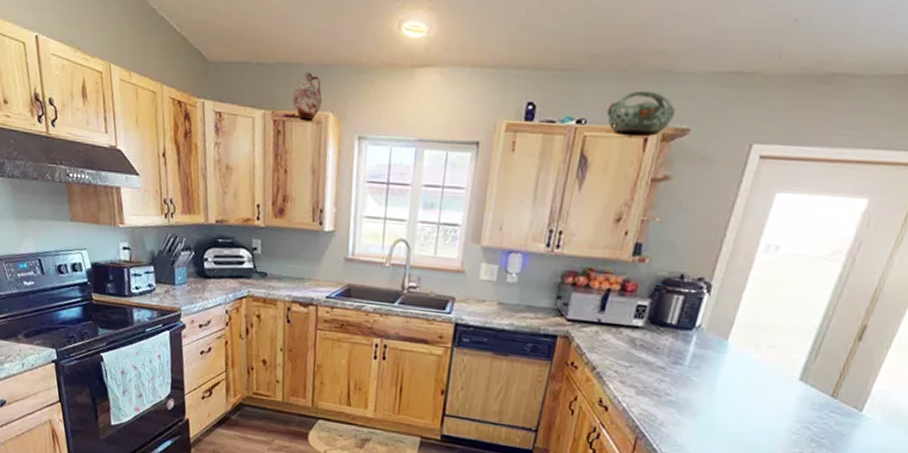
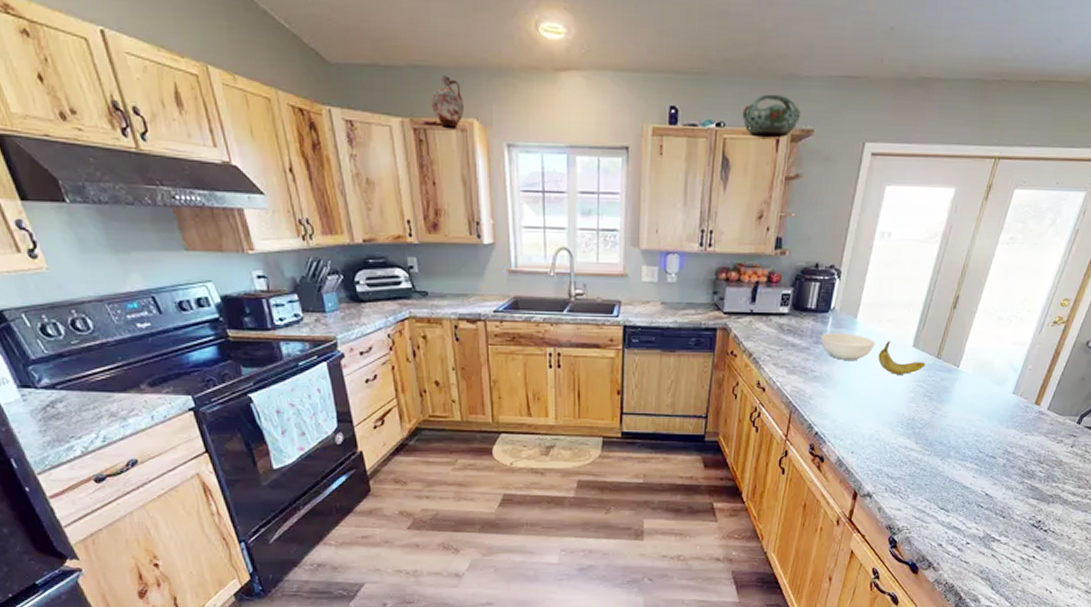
bowl: none [680,353,750,389] -> present [821,333,876,361]
fruit: none [752,370,816,412] -> present [878,341,926,375]

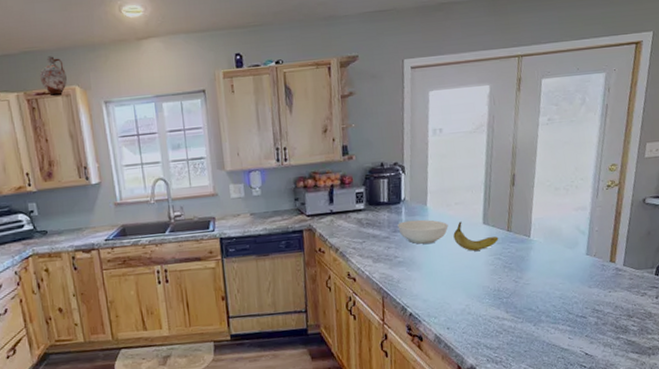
decorative basket: present [742,94,801,139] -> none [296,32,345,68]

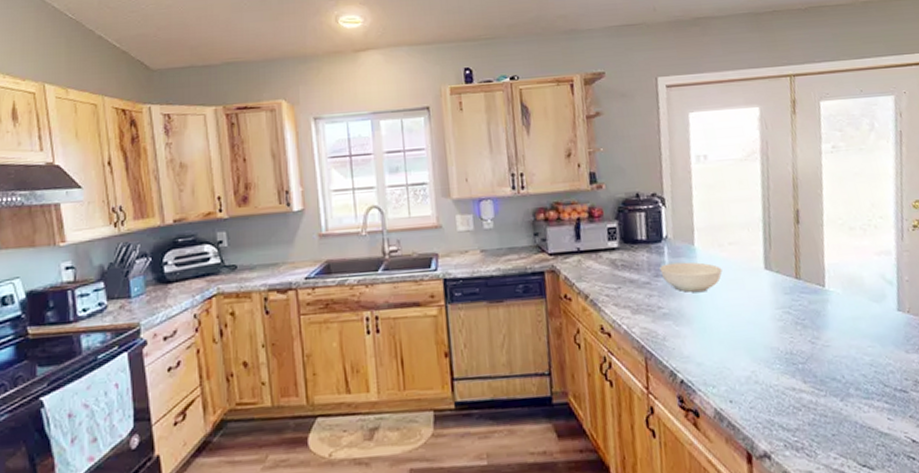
ceramic jug: present [39,56,68,97] -> none [242,67,274,112]
fruit: present [453,221,499,251] -> none [729,265,786,303]

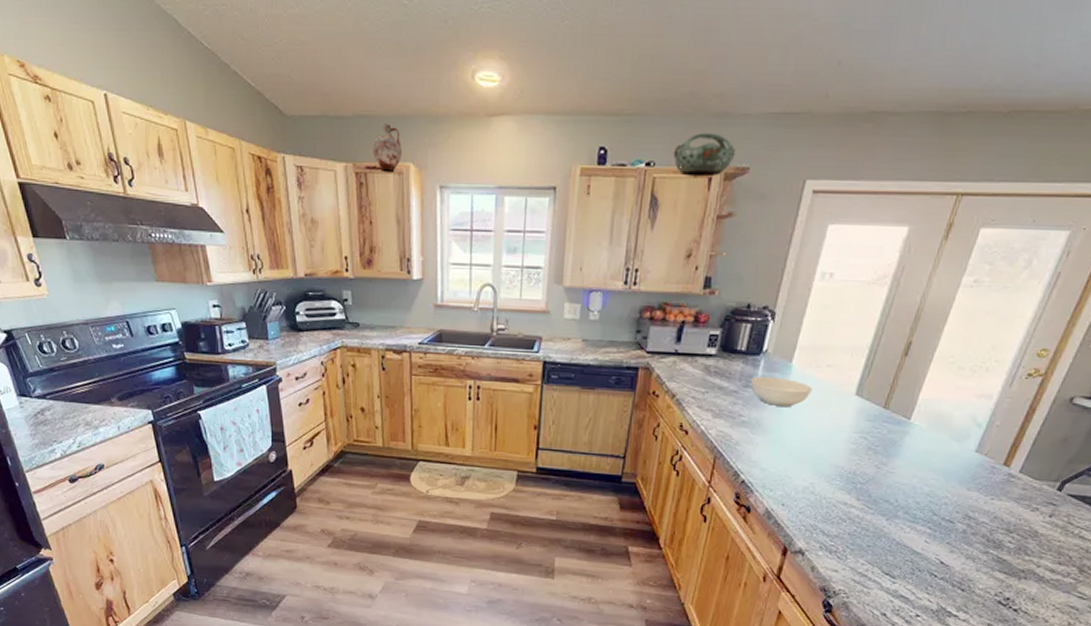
ceramic jug: none [242,67,274,112] -> present [372,124,403,173]
decorative basket: none [533,47,590,85] -> present [673,132,736,177]

